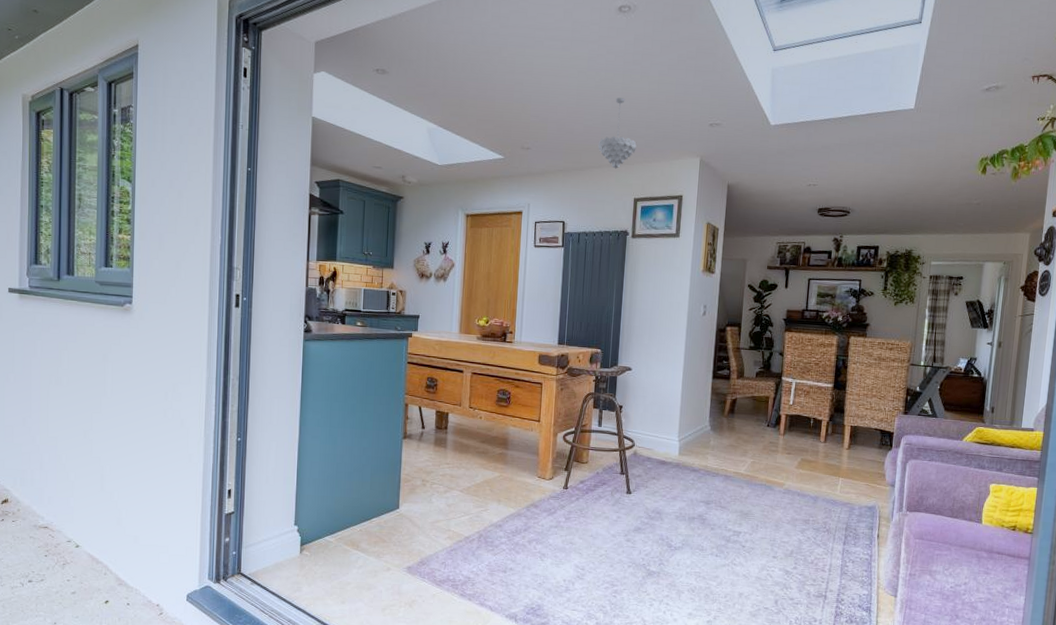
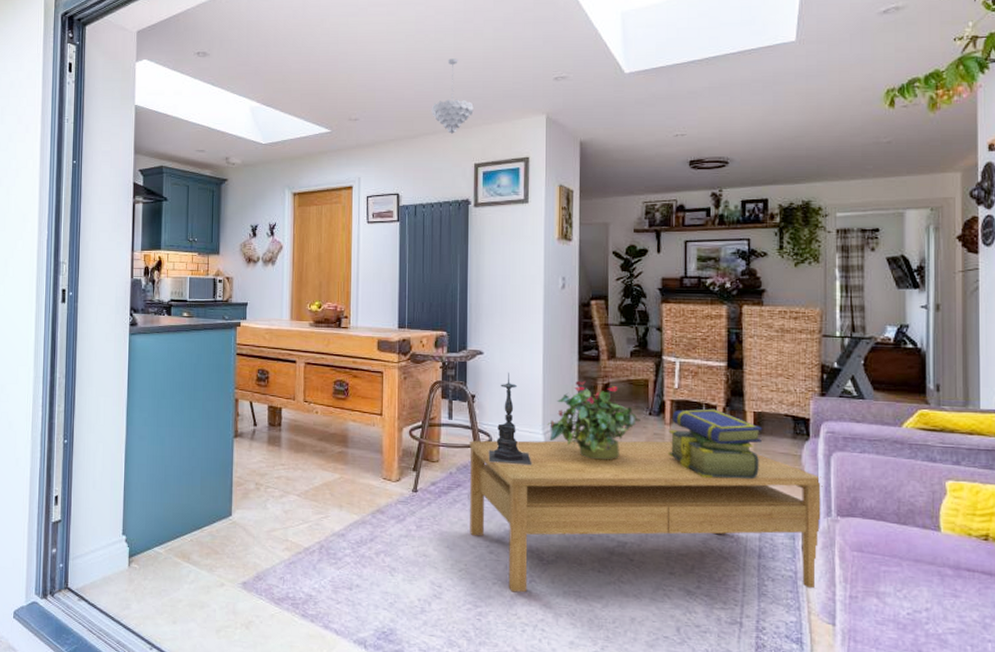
coffee table: none [611,445,898,574] -> present [470,440,823,593]
candle holder: none [630,387,668,467] -> present [488,373,532,466]
potted plant: none [682,396,760,464] -> present [547,380,641,460]
stack of books: none [780,422,857,481] -> present [668,408,763,480]

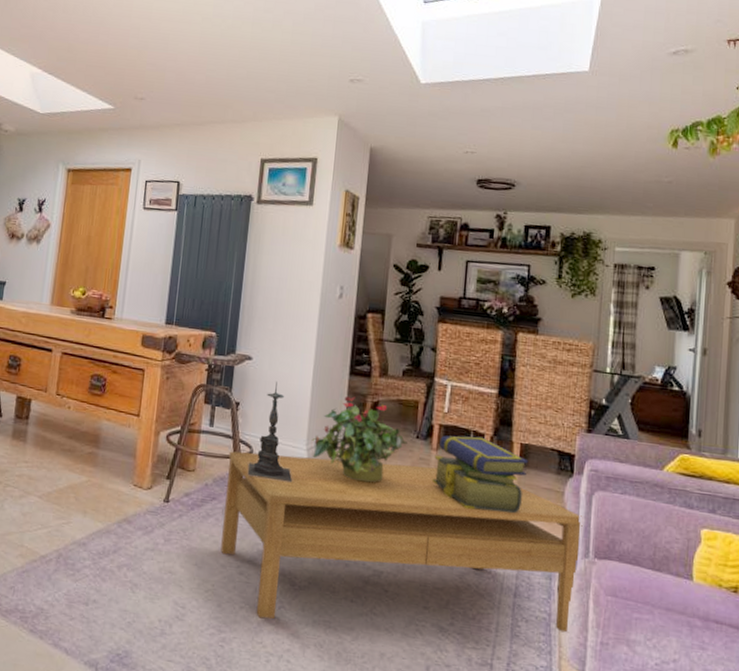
pendant light: present [431,58,474,134] -> none [221,47,266,125]

